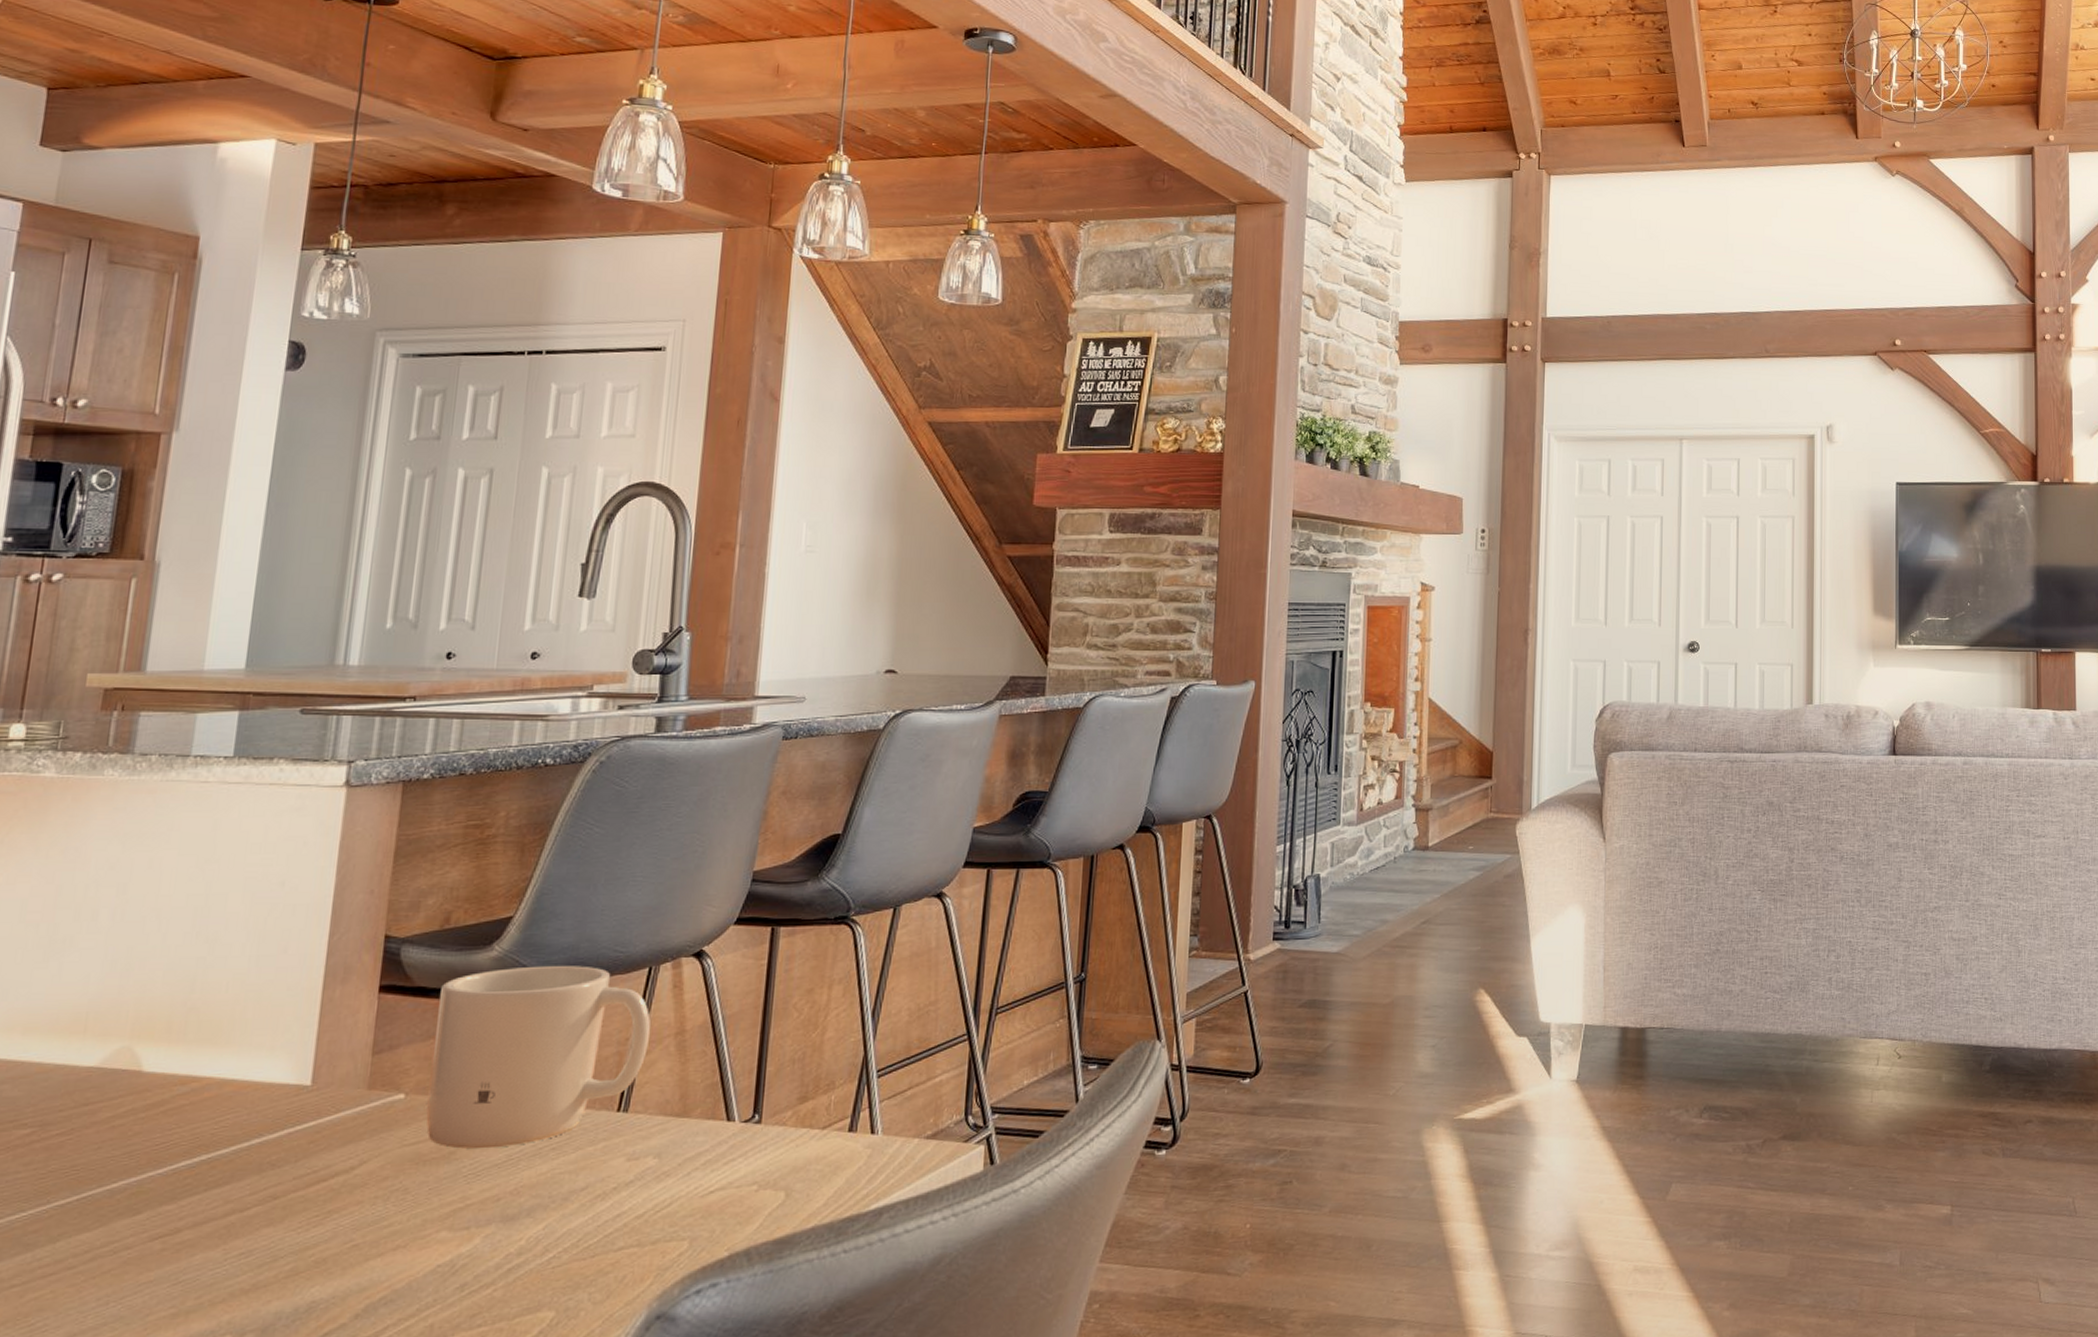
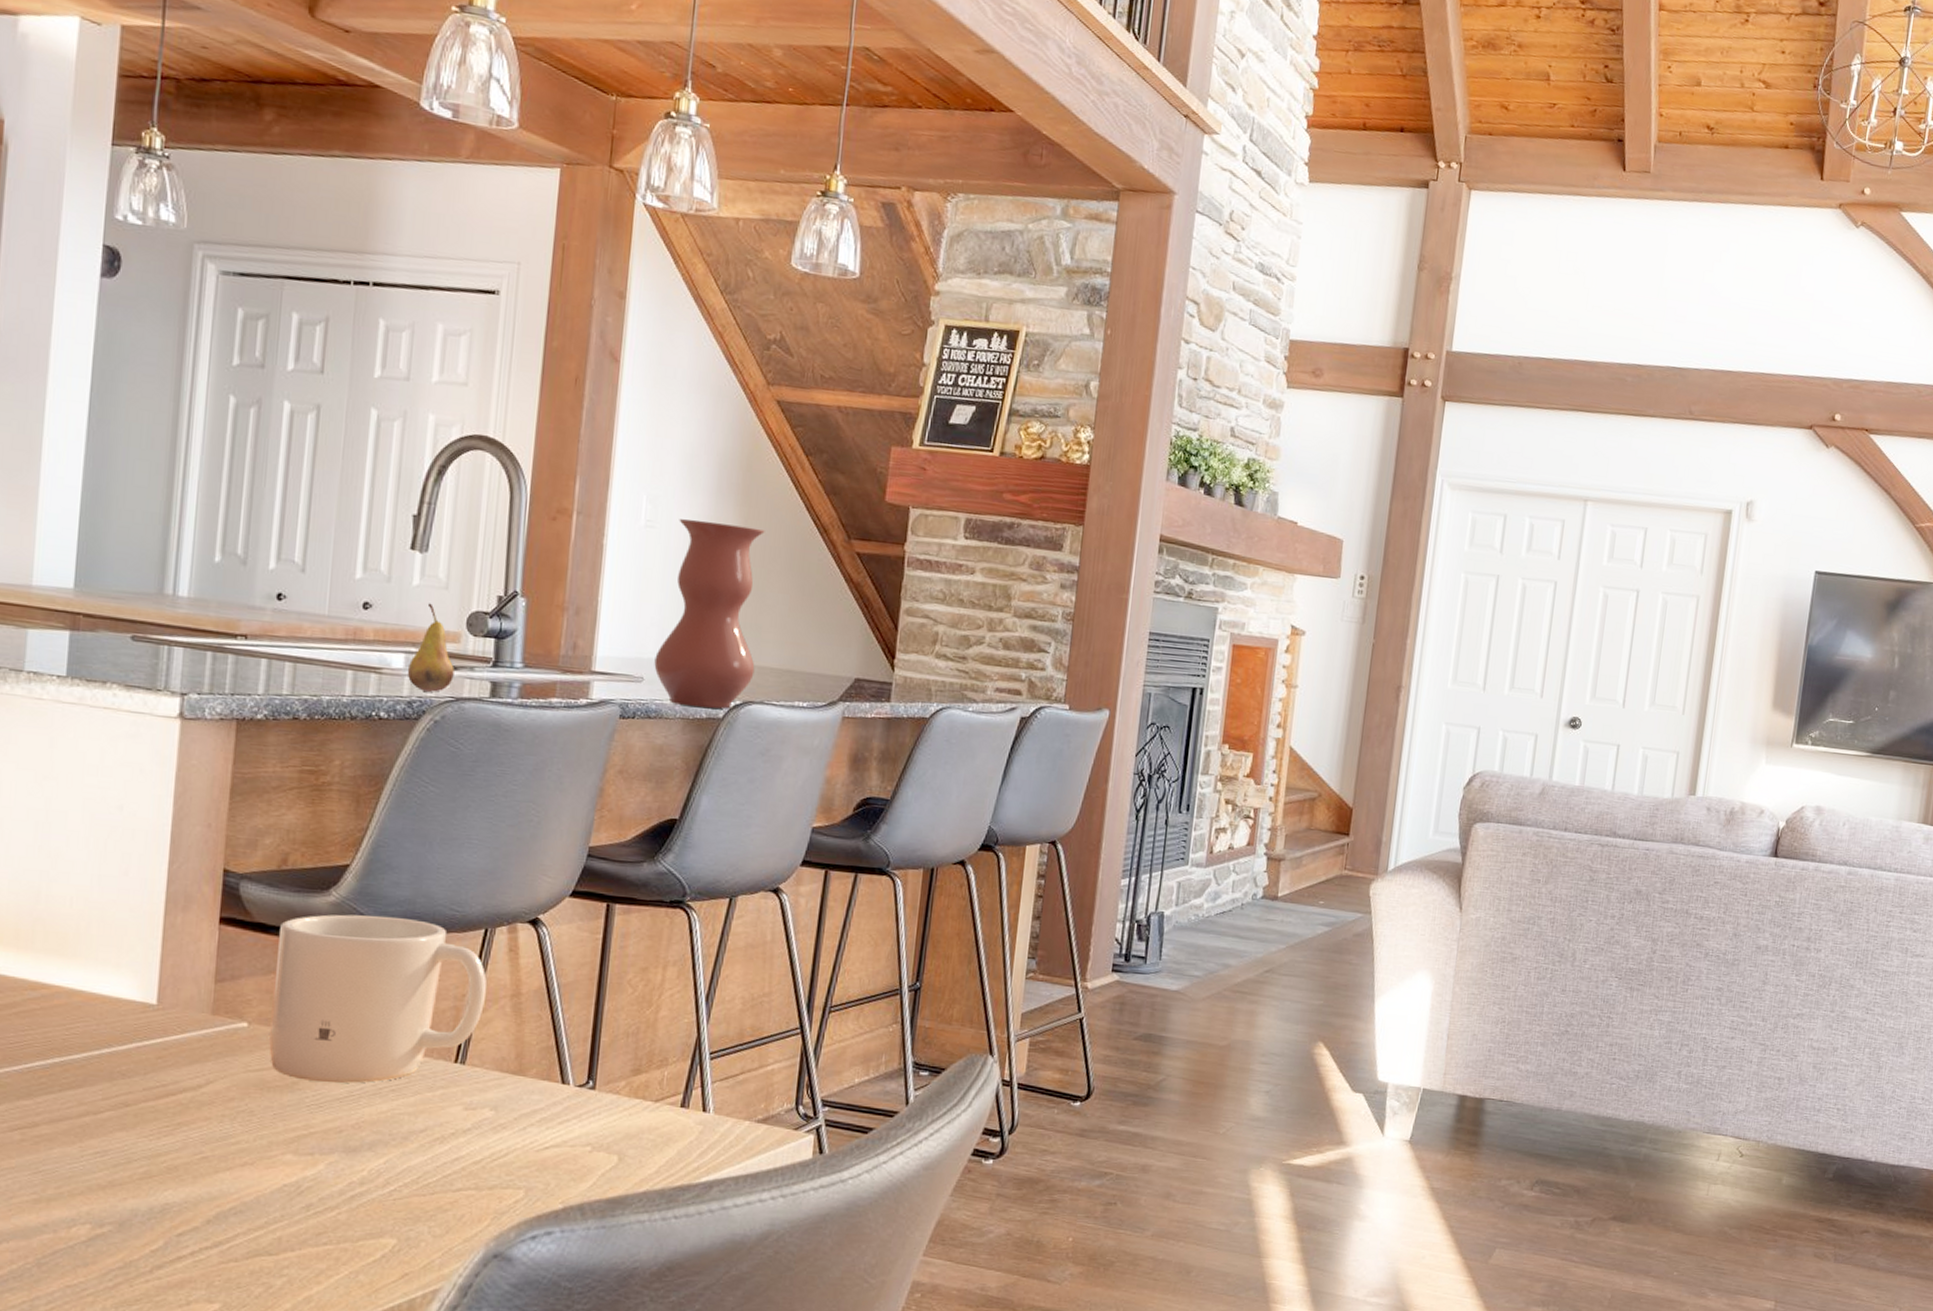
fruit: none [573,647,620,733] -> present [407,603,455,692]
vase: none [815,541,920,720] -> present [654,519,765,709]

